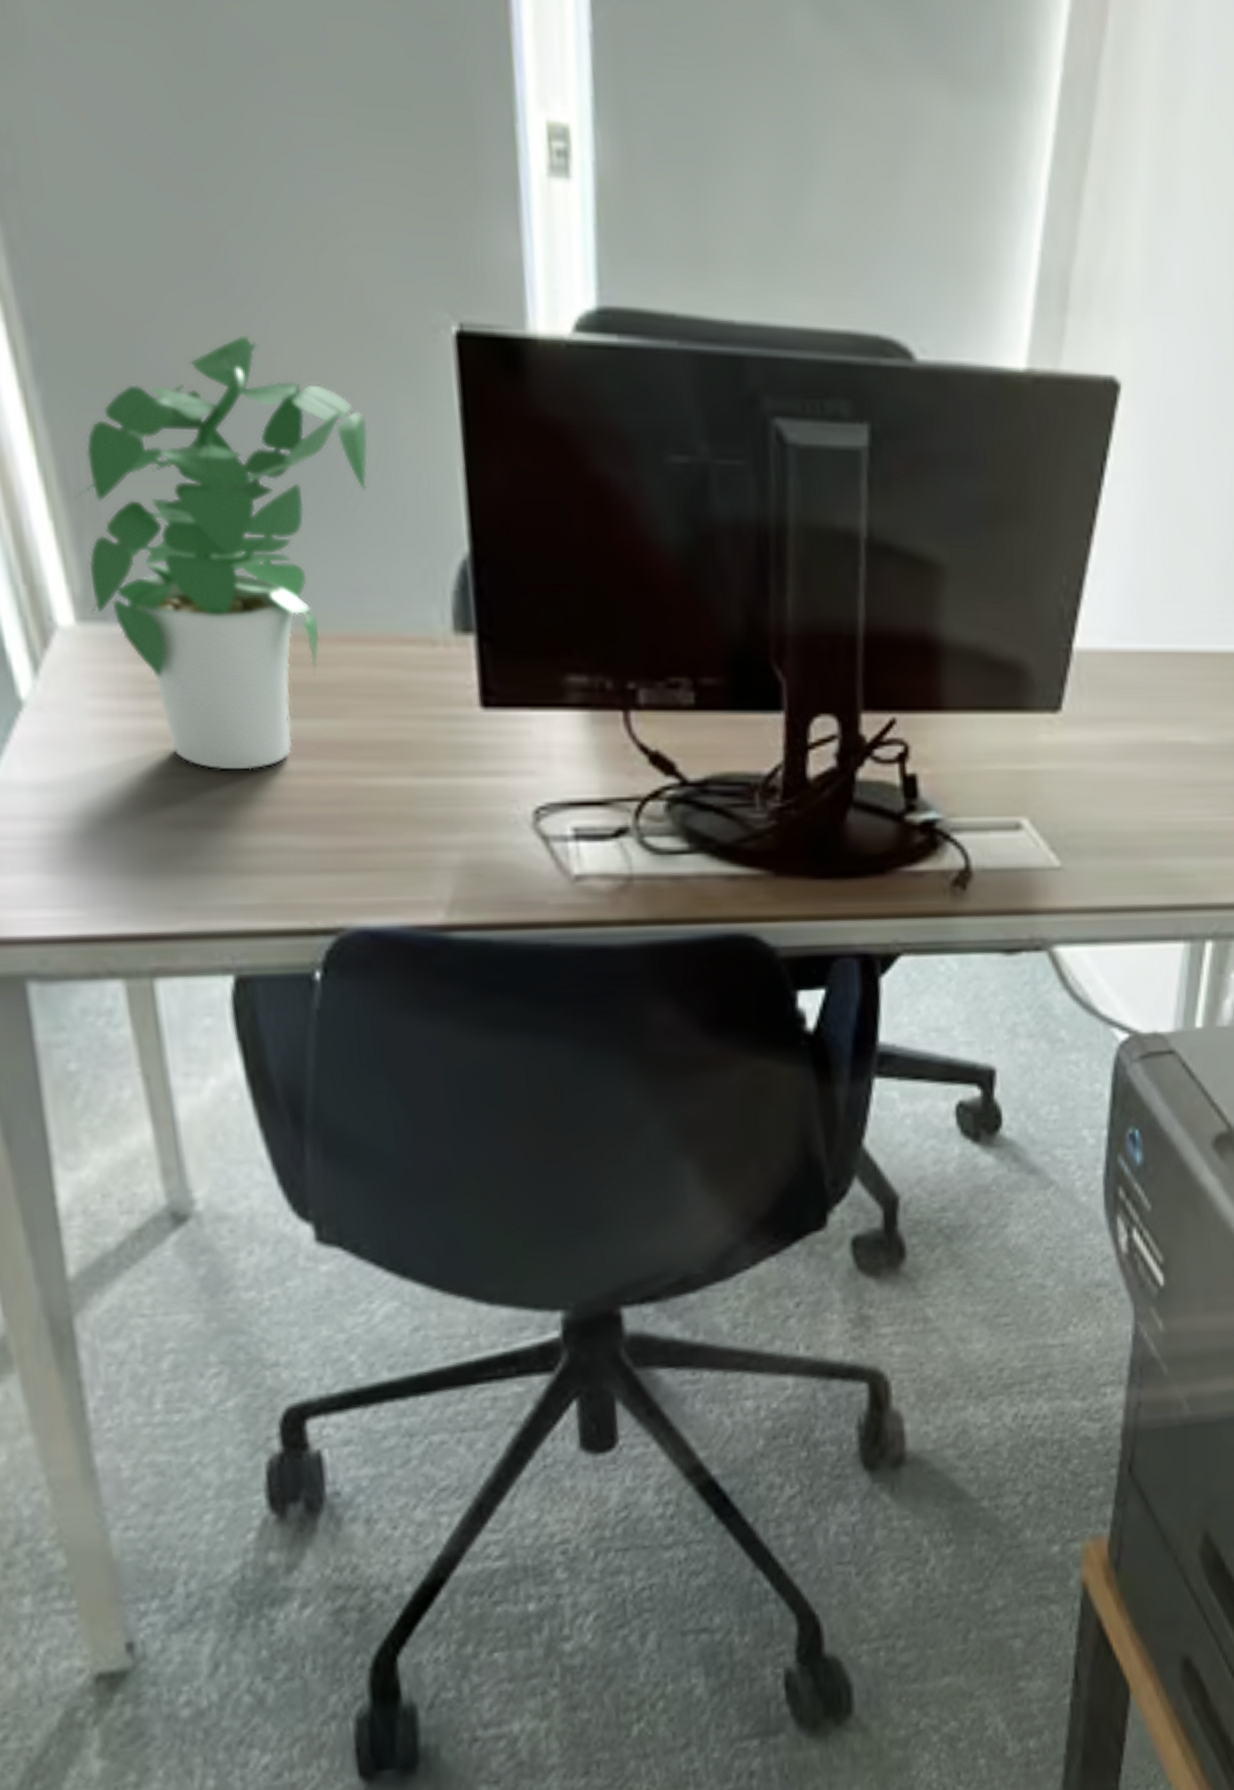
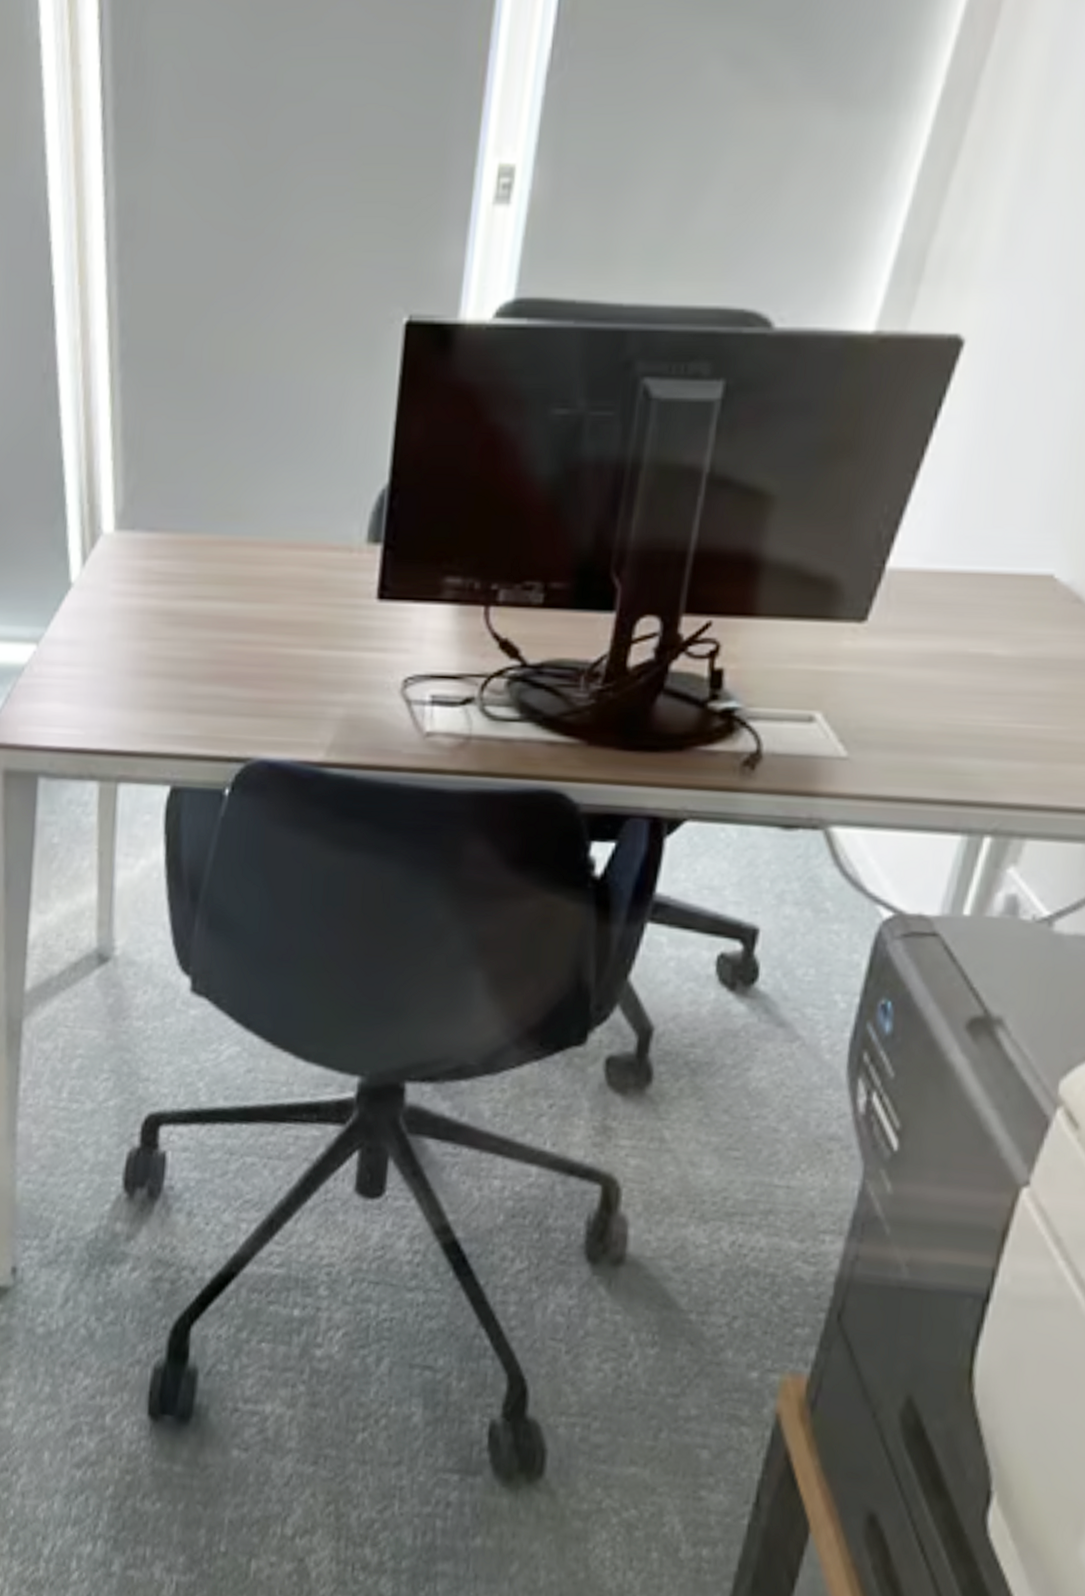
potted plant: present [74,335,368,771] -> none [125,330,331,638]

